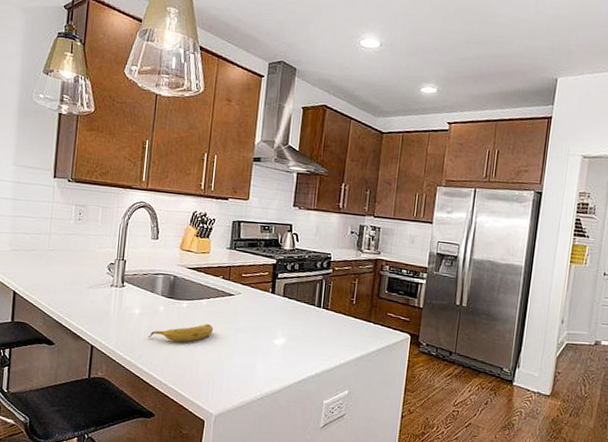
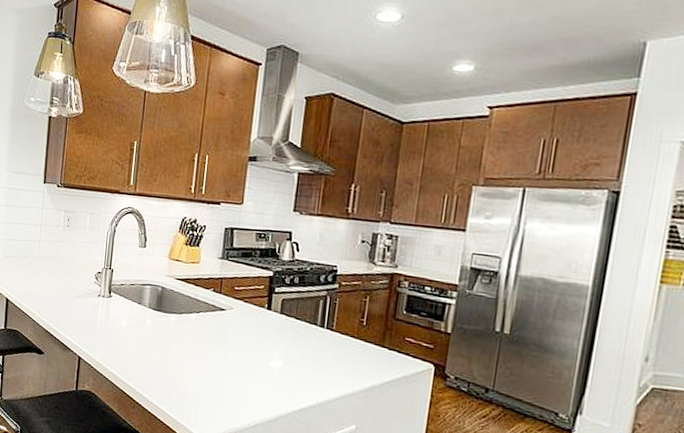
fruit: present [148,323,214,342] -> none [135,339,203,358]

